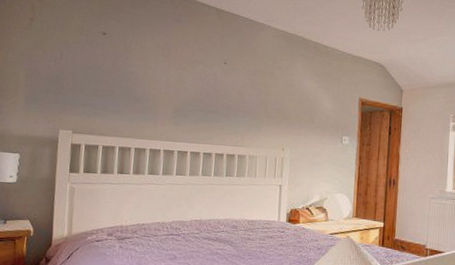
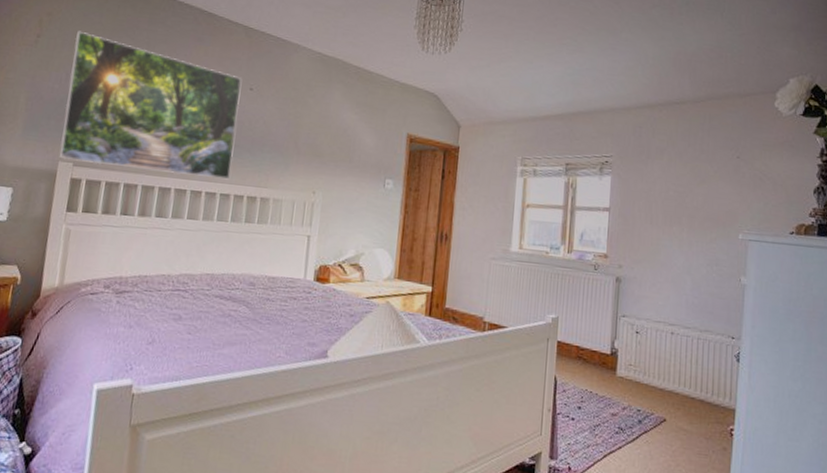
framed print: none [59,14,217,141] -> present [58,30,242,180]

